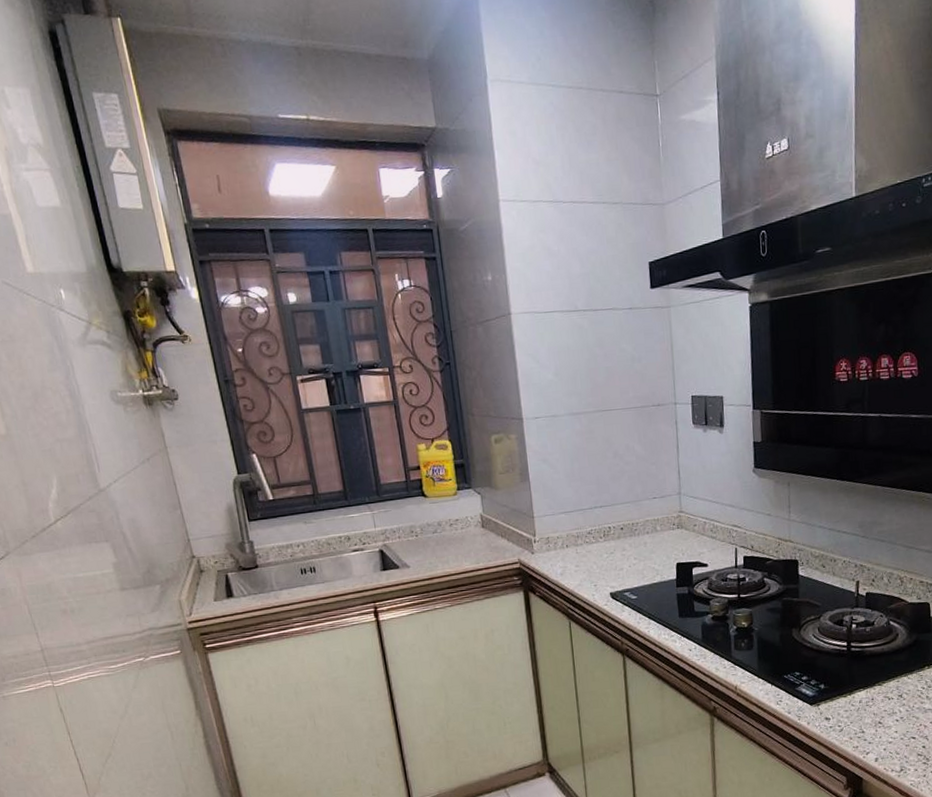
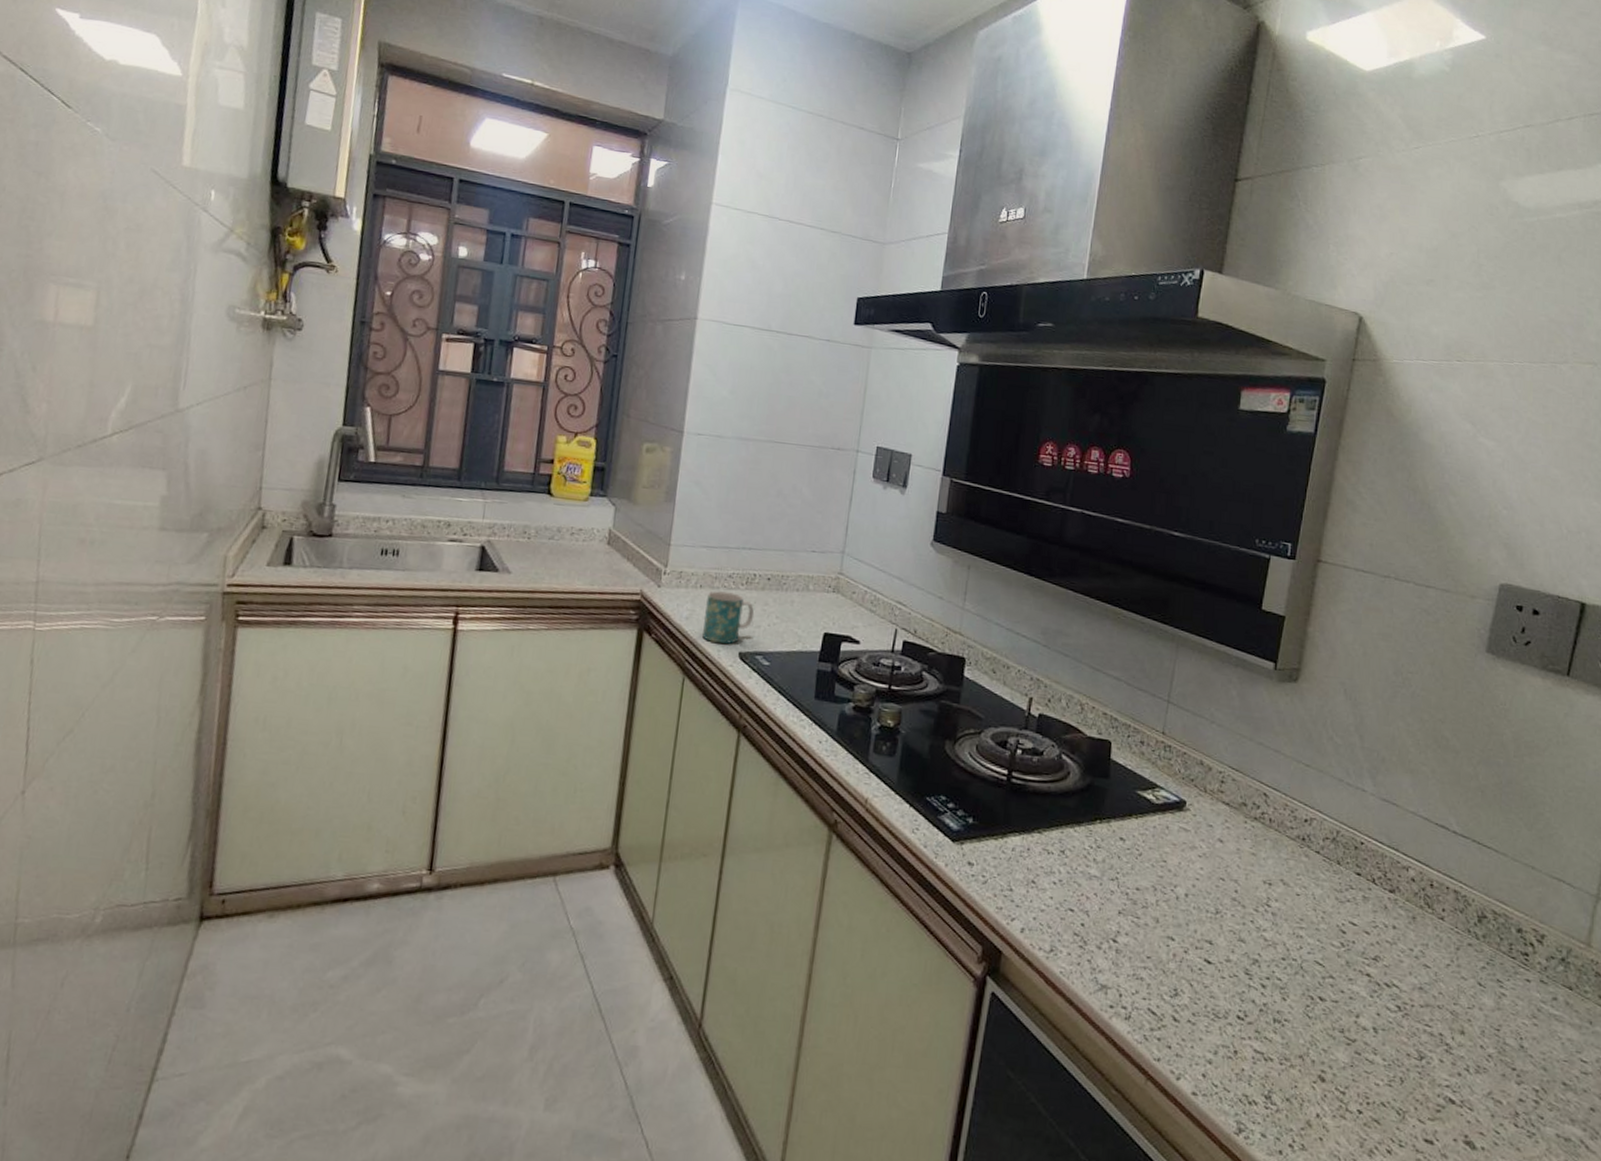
mug: none [574,546,616,589] -> present [702,591,754,644]

